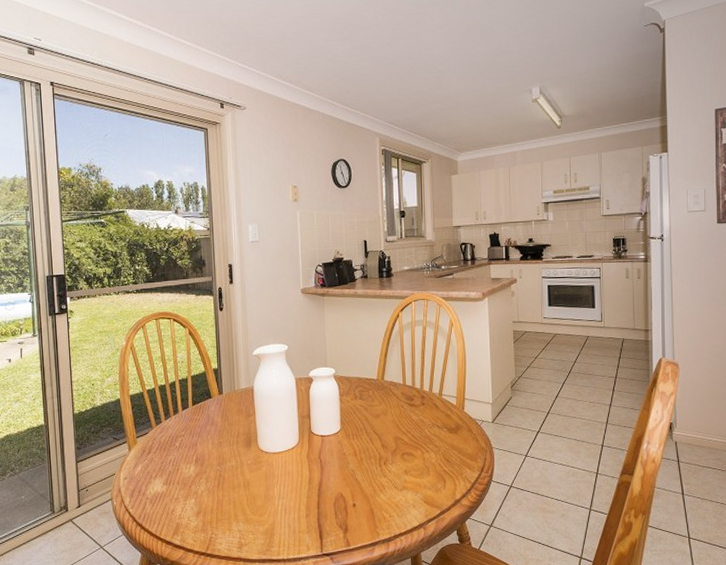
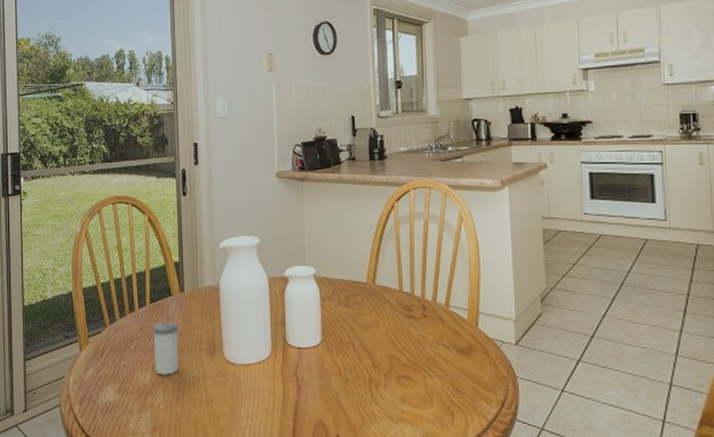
salt shaker: none [195,420,219,466] -> present [153,321,179,375]

